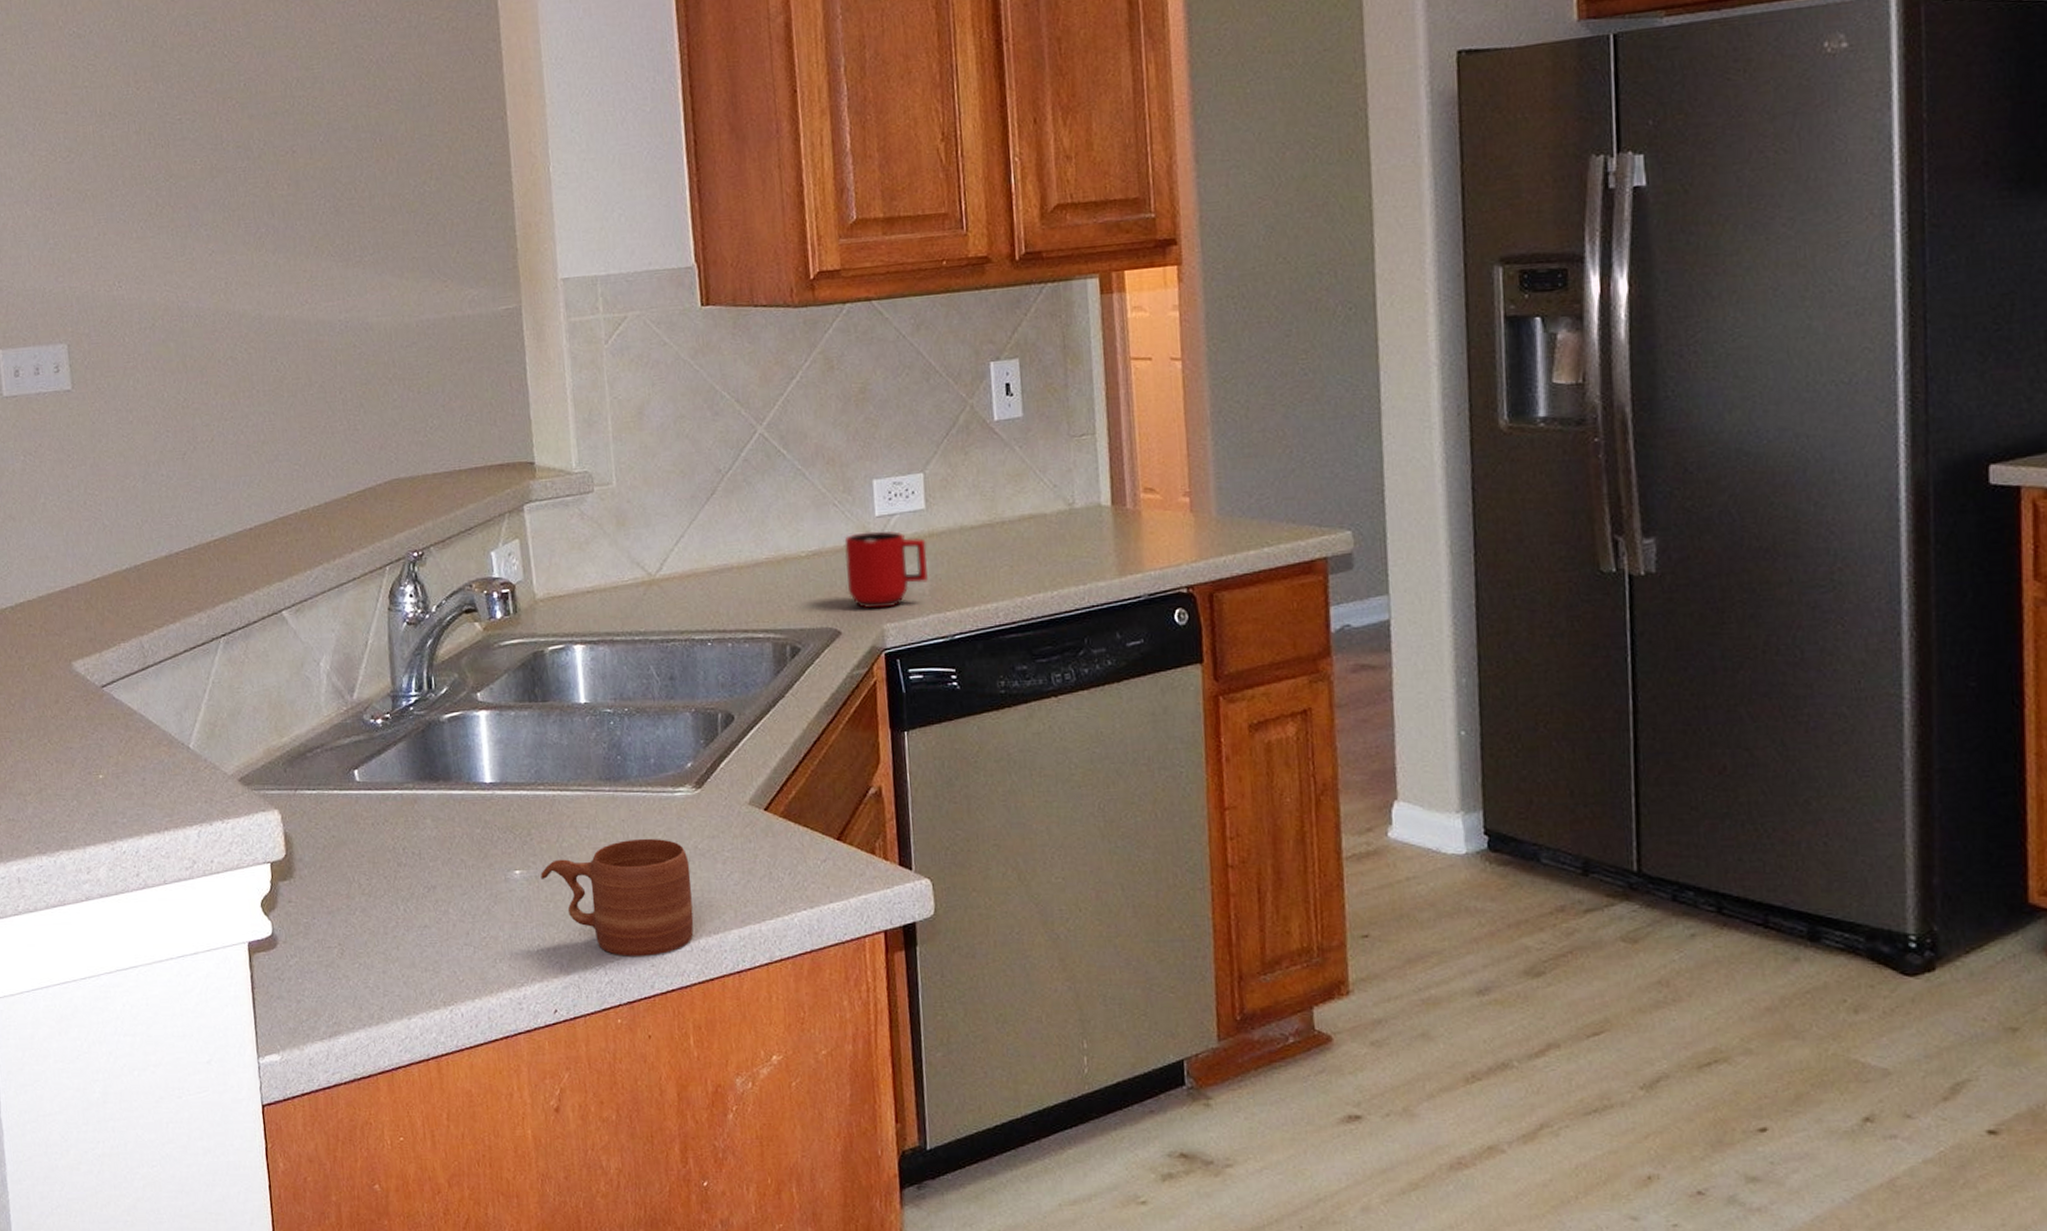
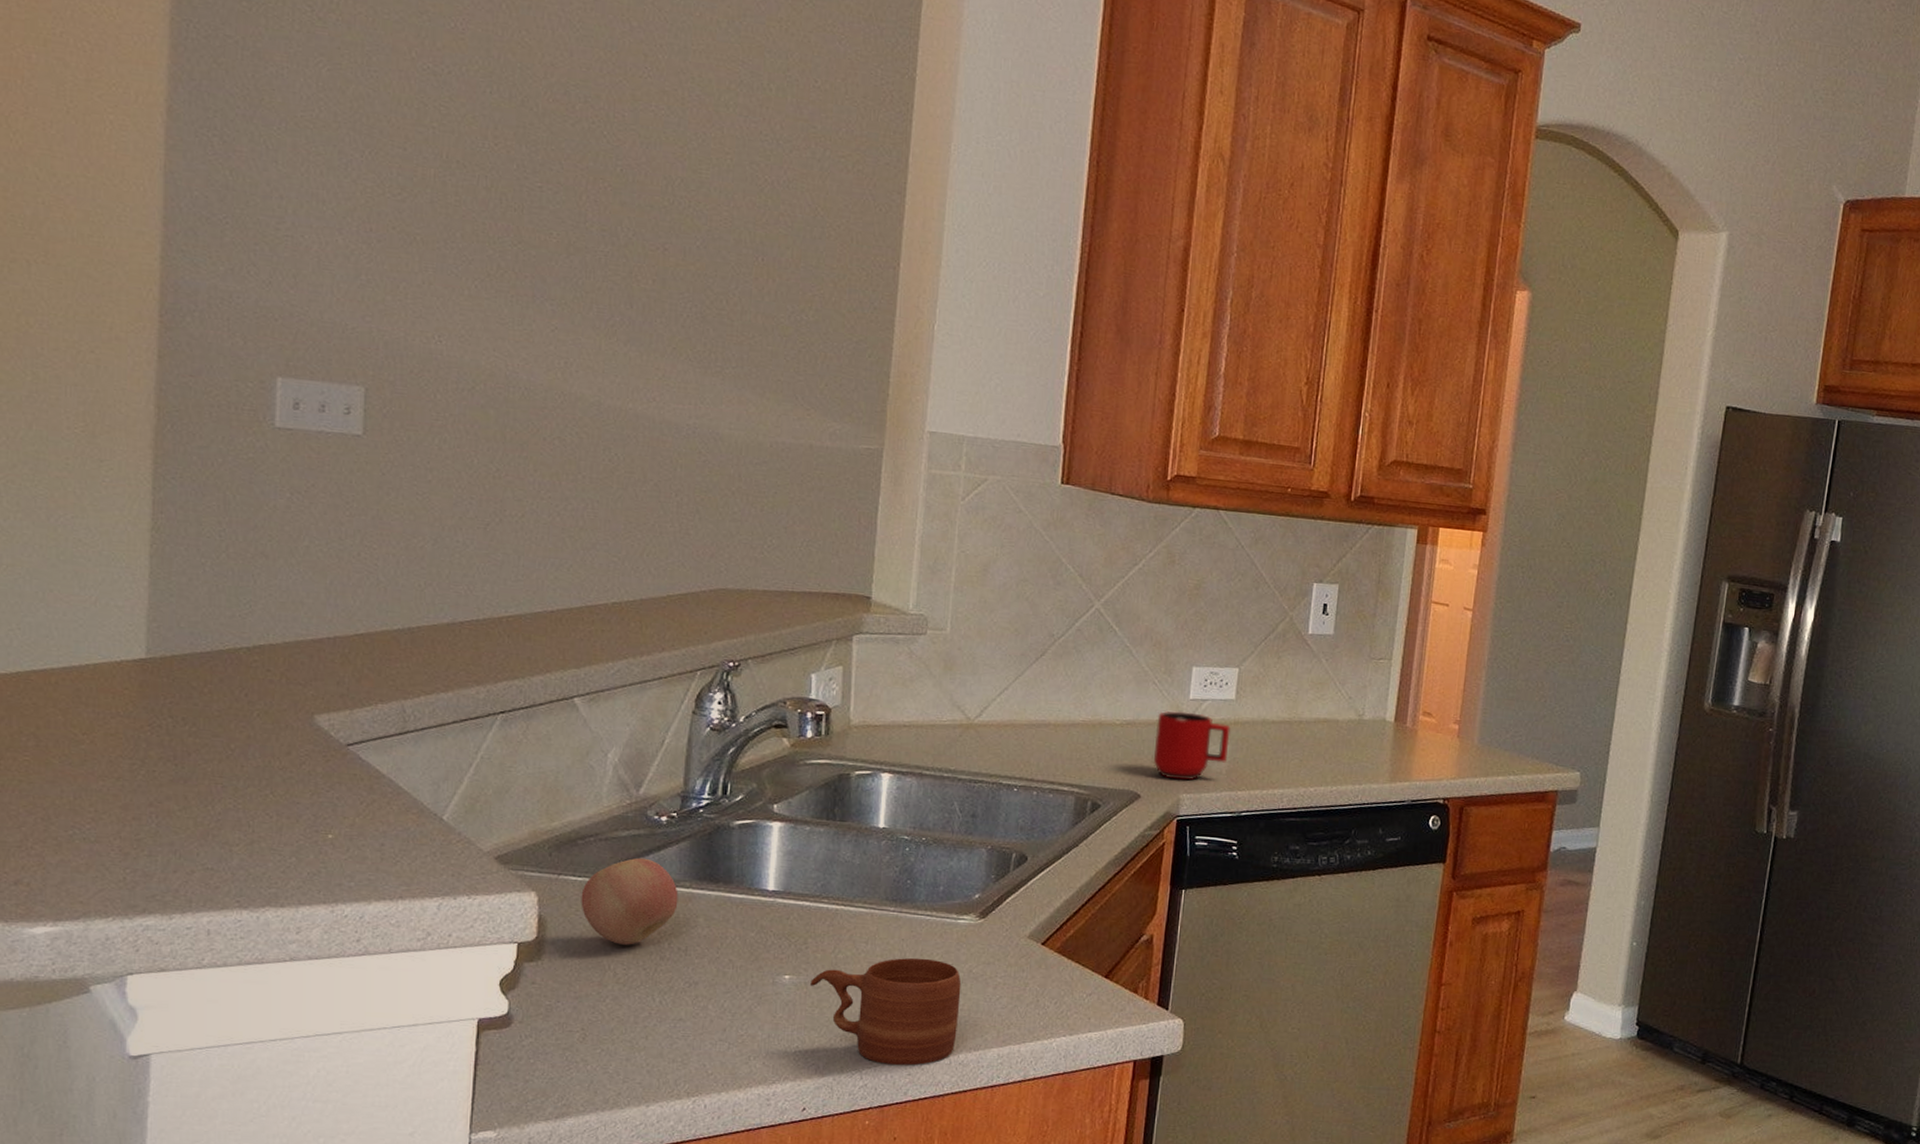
apple: none [317,763,405,855] -> present [581,857,678,945]

